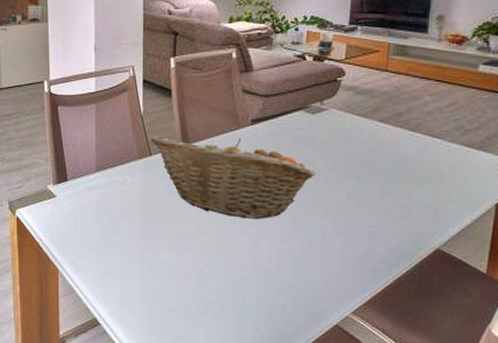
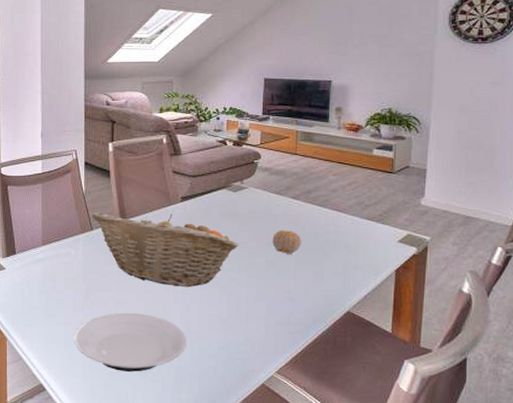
plate: none [130,245,253,309] -> present [74,312,186,372]
fruit: none [354,157,388,184] -> present [272,229,301,254]

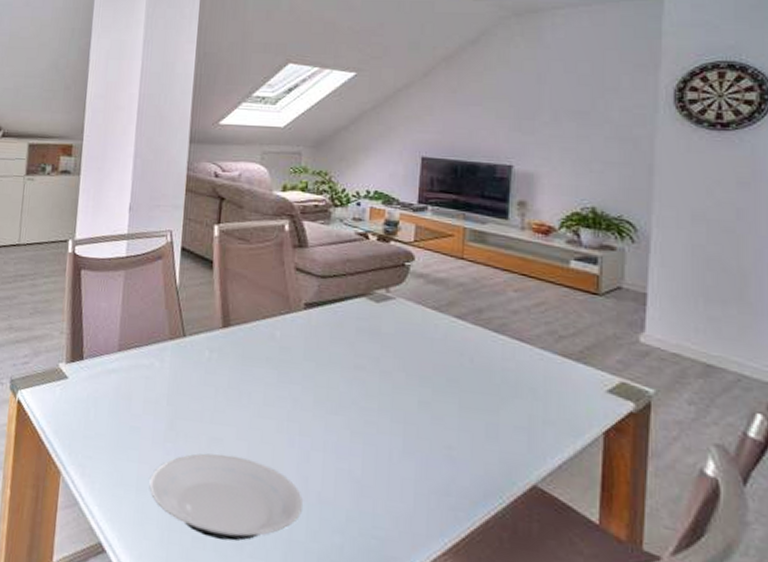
fruit basket: present [93,212,239,288] -> none [186,313,381,428]
fruit: present [272,229,301,254] -> none [427,359,468,395]

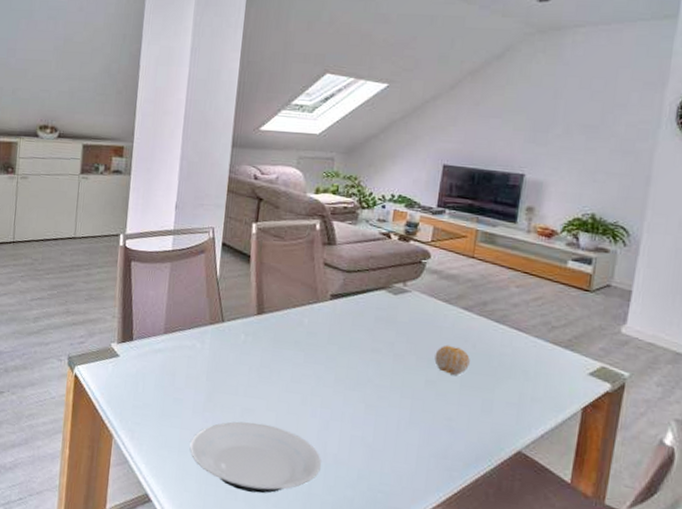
fruit: none [427,359,468,395] -> present [434,345,470,375]

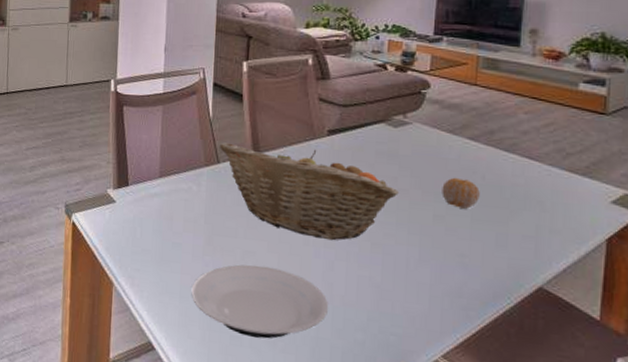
fruit basket: none [225,302,395,401] -> present [220,142,399,241]

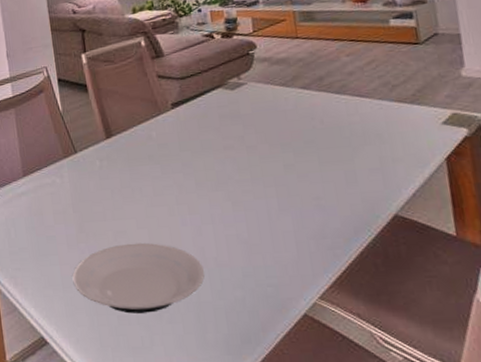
fruit basket: present [220,142,399,241] -> none [74,124,248,207]
fruit: present [442,177,480,209] -> none [286,126,323,154]

